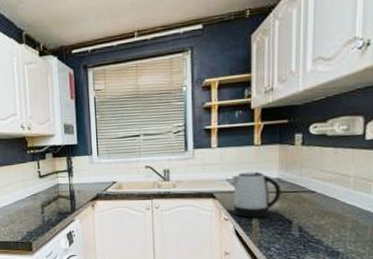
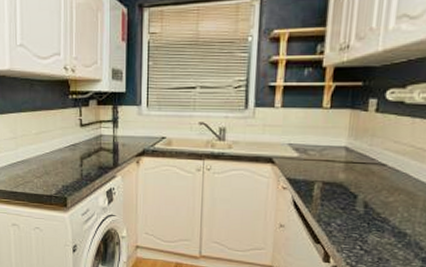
kettle: present [232,171,281,218] -> none [293,137,349,189]

